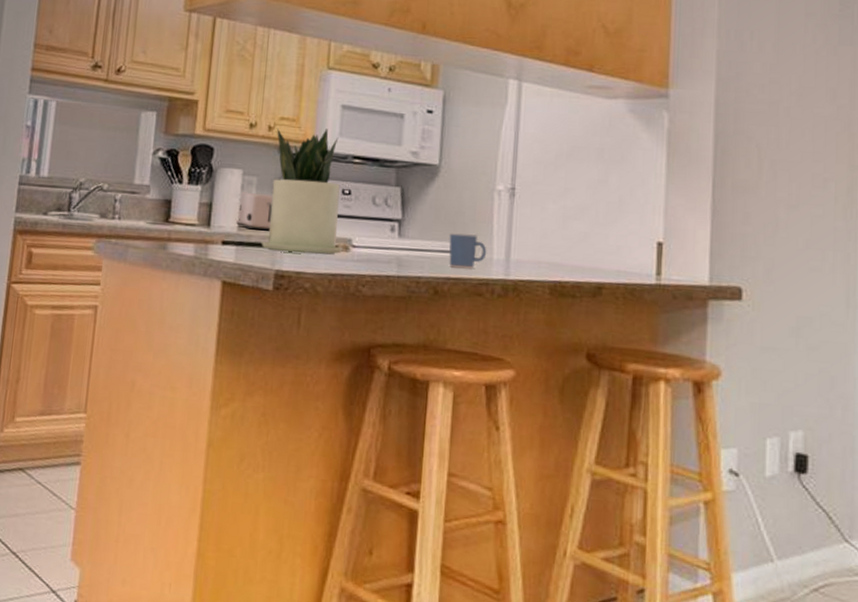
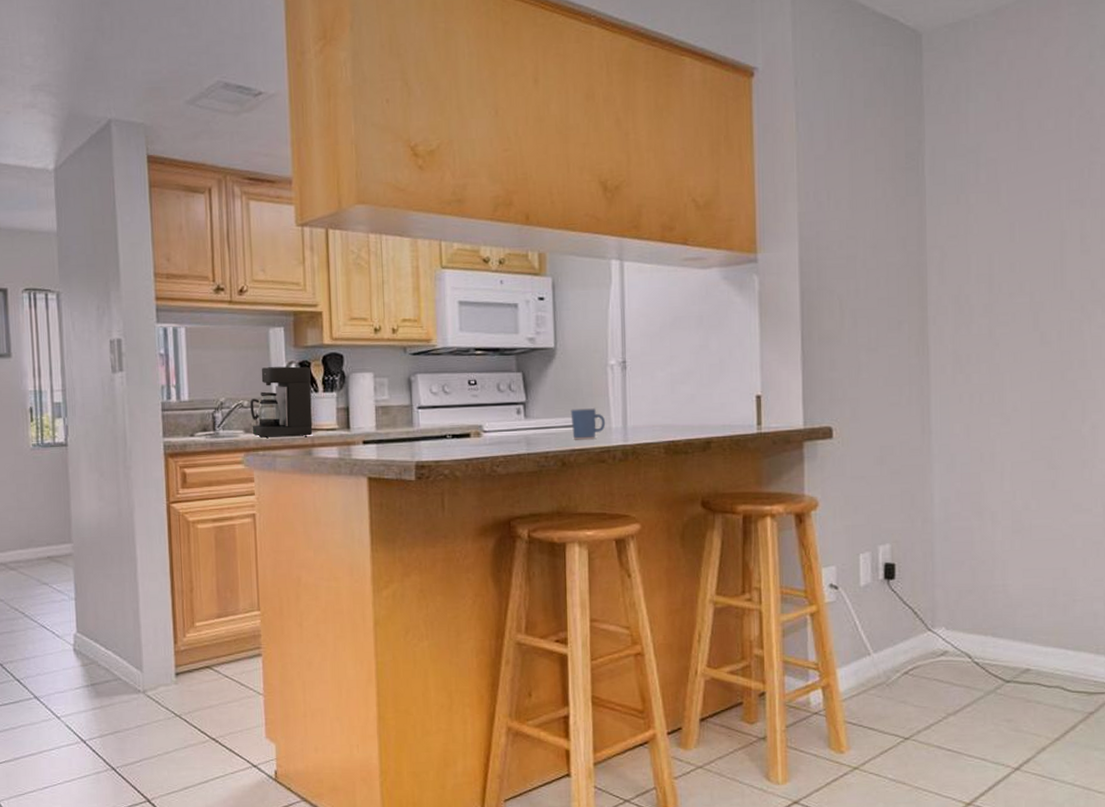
coffee maker: none [107,150,179,229] -> present [249,366,313,438]
toaster: present [235,191,273,231] -> none [372,392,406,427]
planter: present [261,128,343,255] -> none [399,325,475,445]

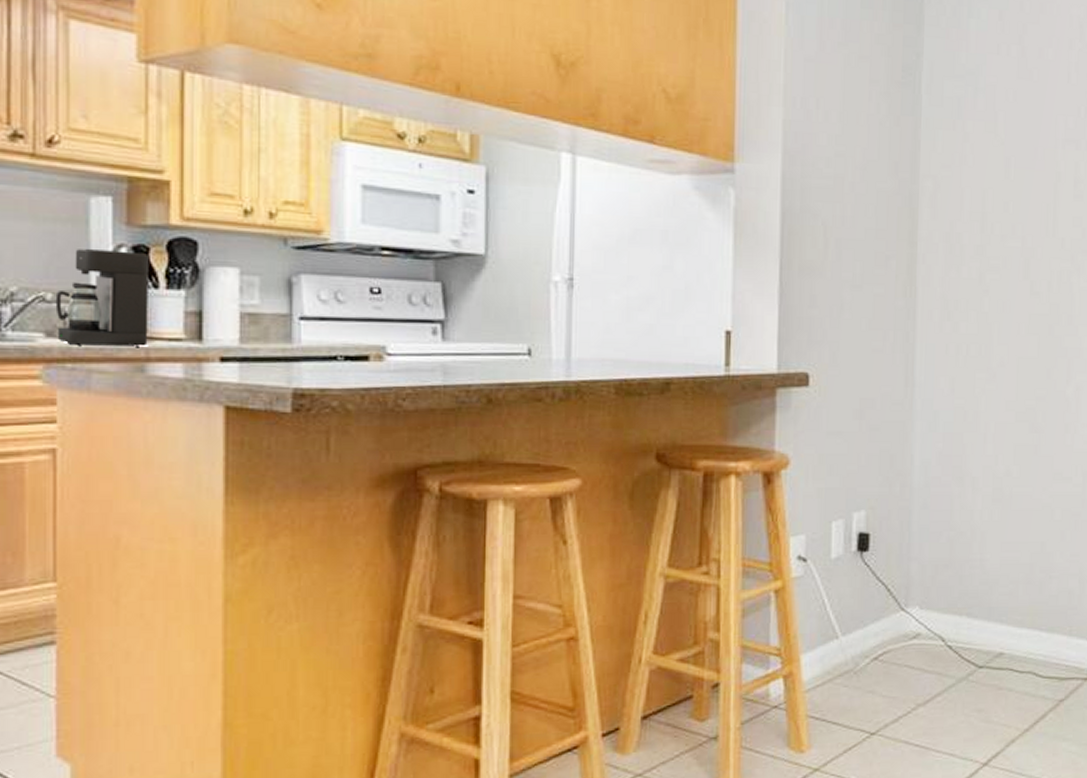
mug: present [570,408,606,440] -> none [501,333,545,372]

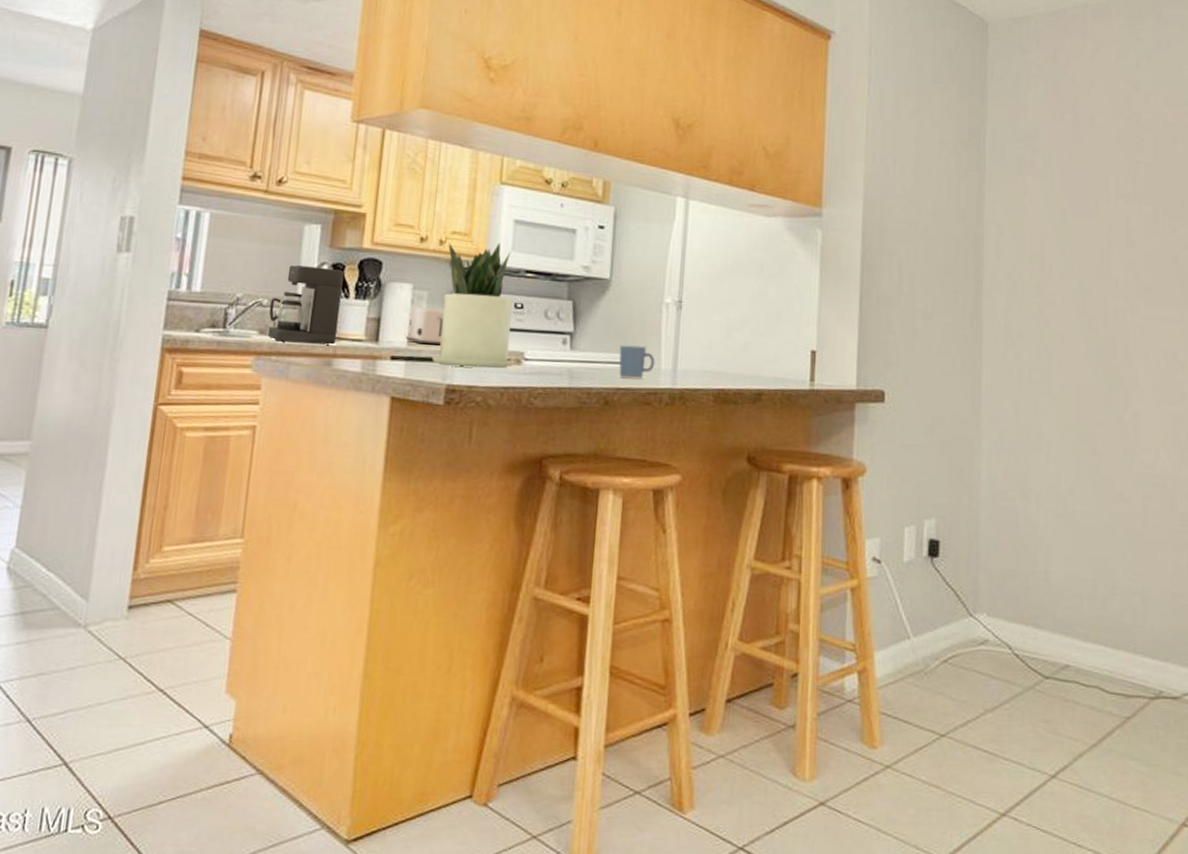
toaster: none [235,295,282,342] -> present [405,306,444,346]
planter: none [271,214,376,367] -> present [431,242,515,369]
mug: none [501,333,545,372] -> present [619,345,656,380]

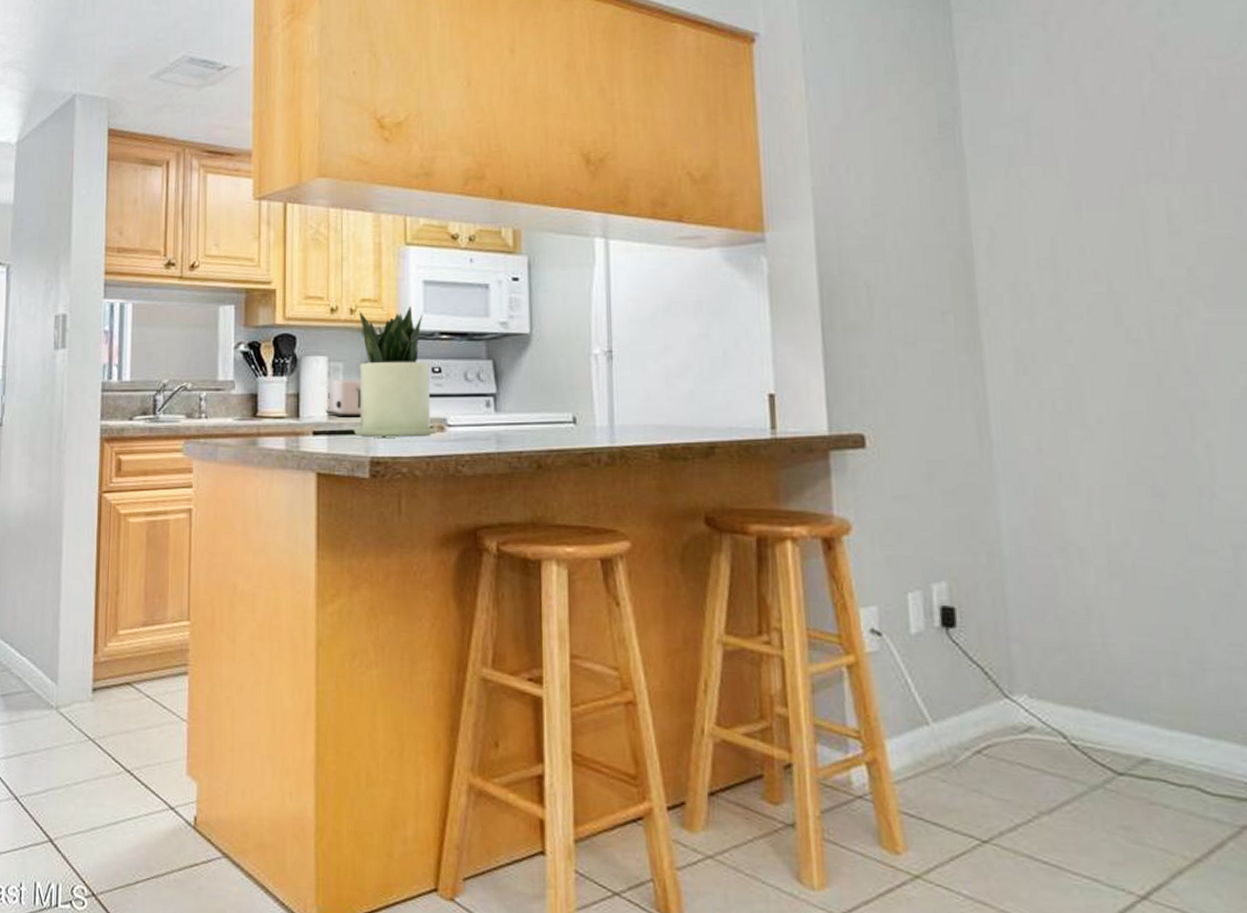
coffee maker: present [267,264,345,345] -> none [193,346,261,424]
mug: present [619,345,656,380] -> none [548,403,589,439]

